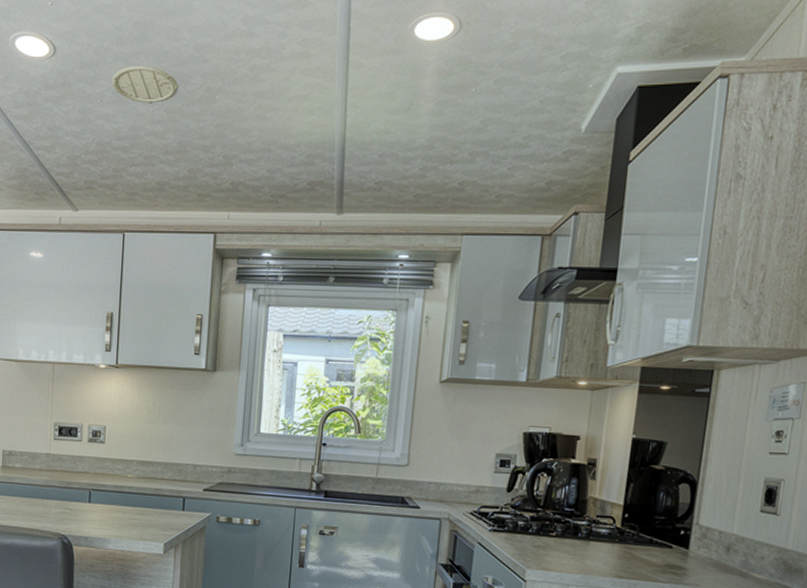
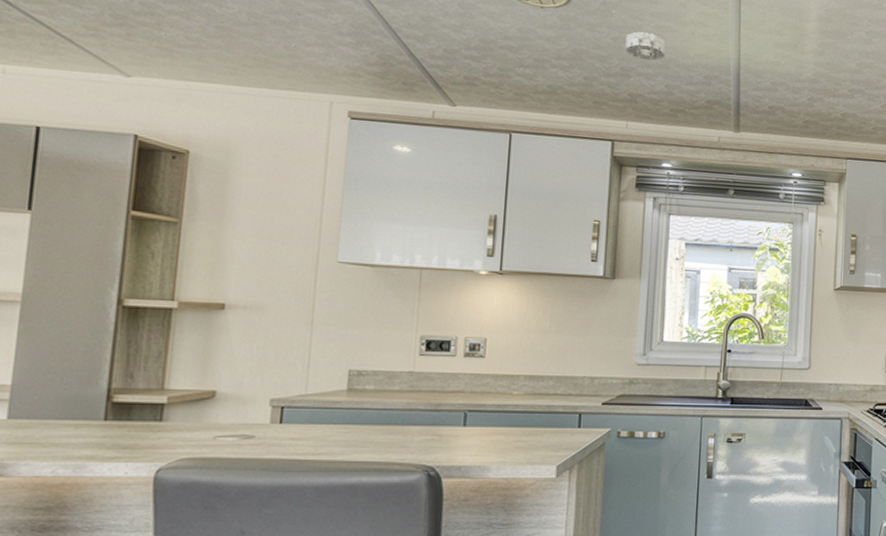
smoke detector: none [228,115,269,145] -> present [625,31,666,61]

